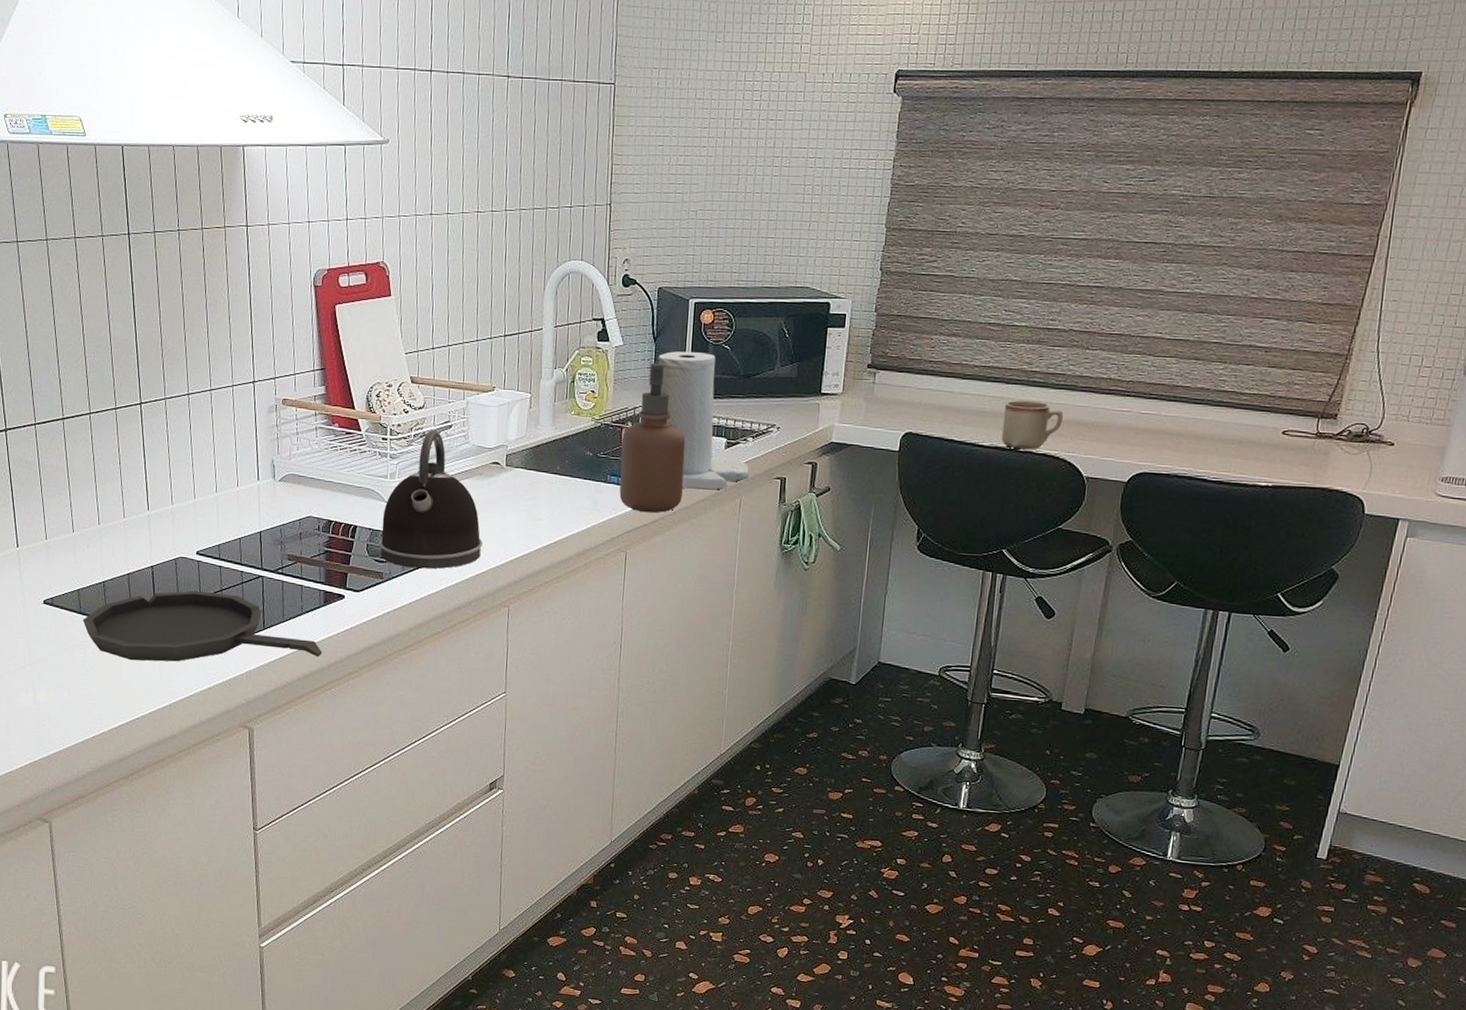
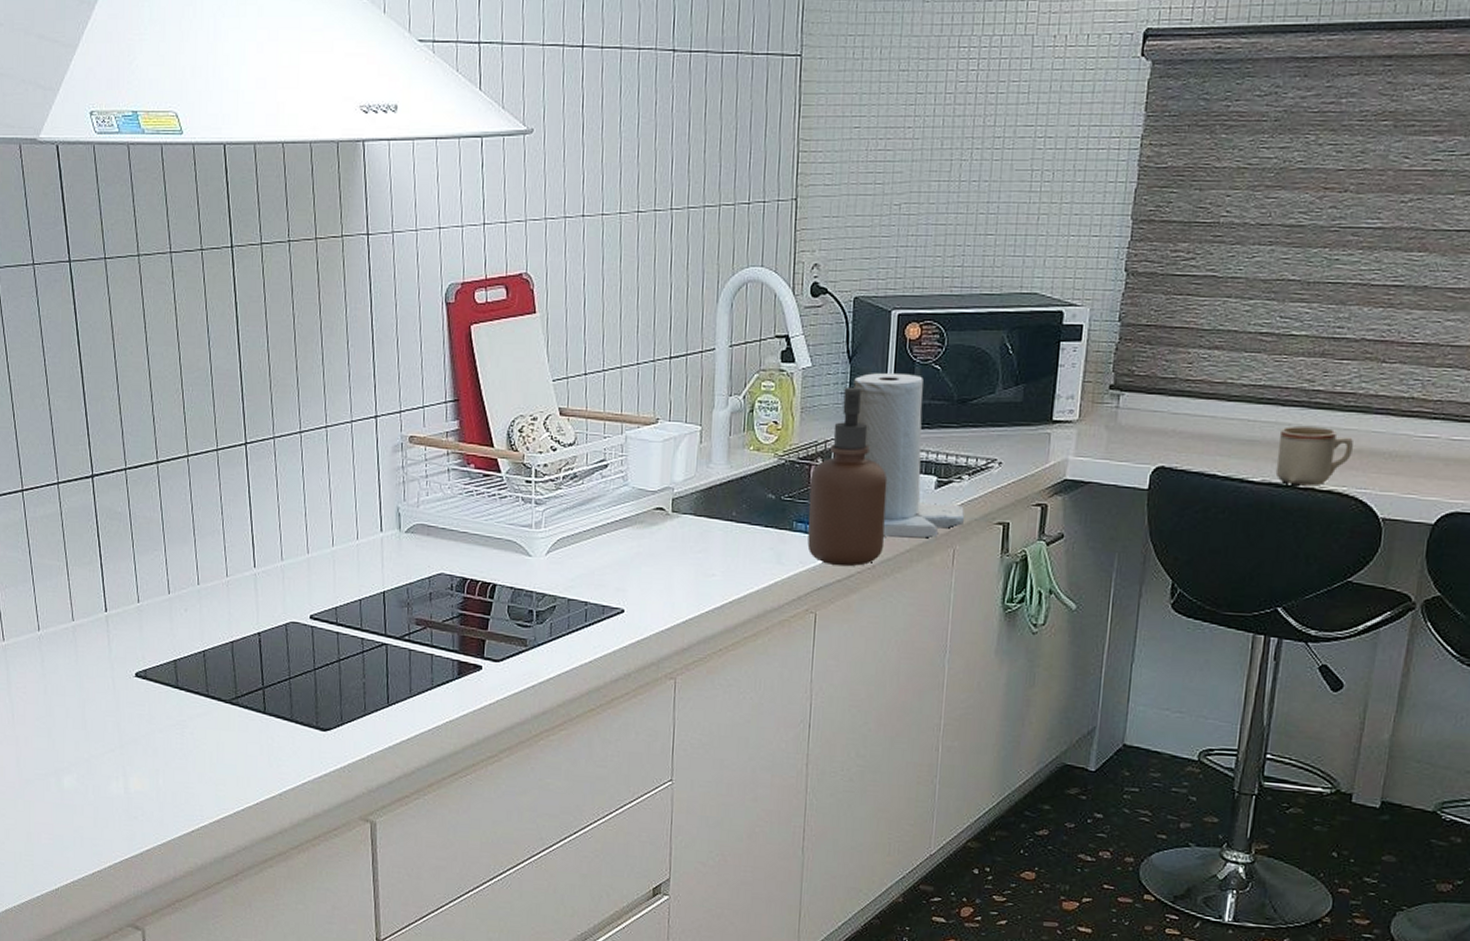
frying pan: present [83,590,322,662] -> none [180,661,456,744]
kettle: present [379,429,482,569] -> none [522,470,644,635]

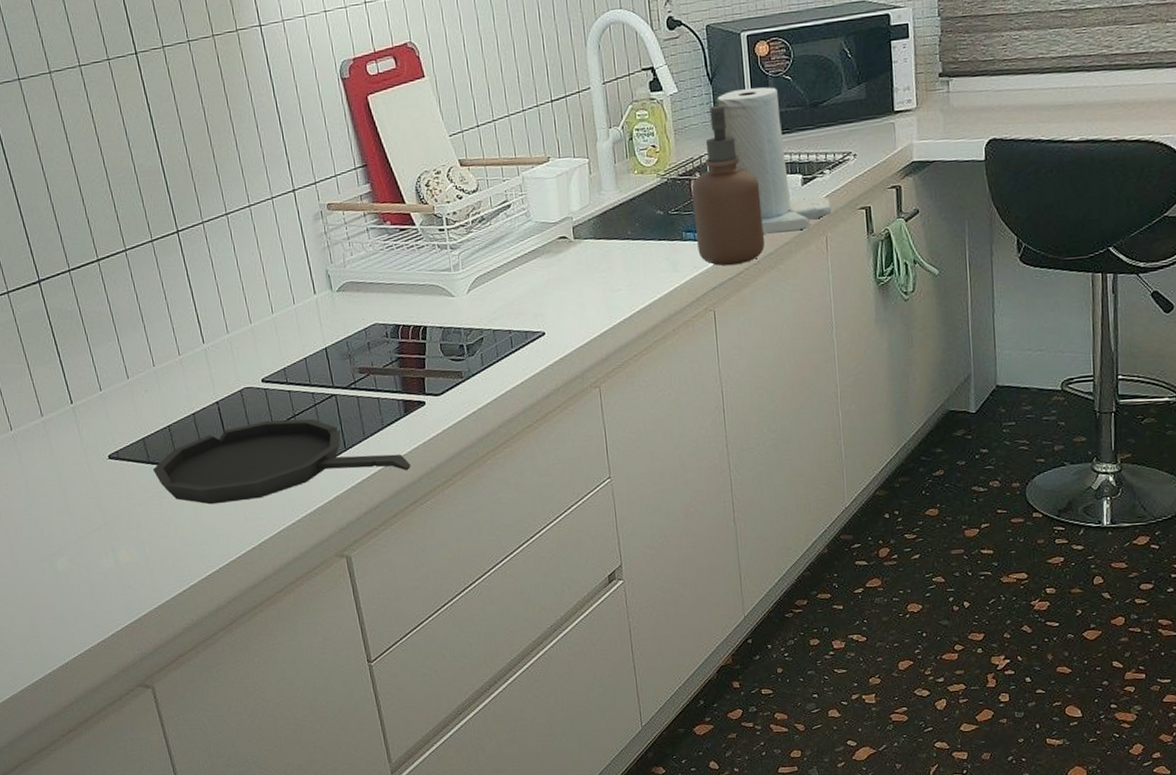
frying pan: none [180,661,456,744] -> present [153,419,411,505]
mug: present [1275,425,1353,486] -> none [1089,85,1152,139]

